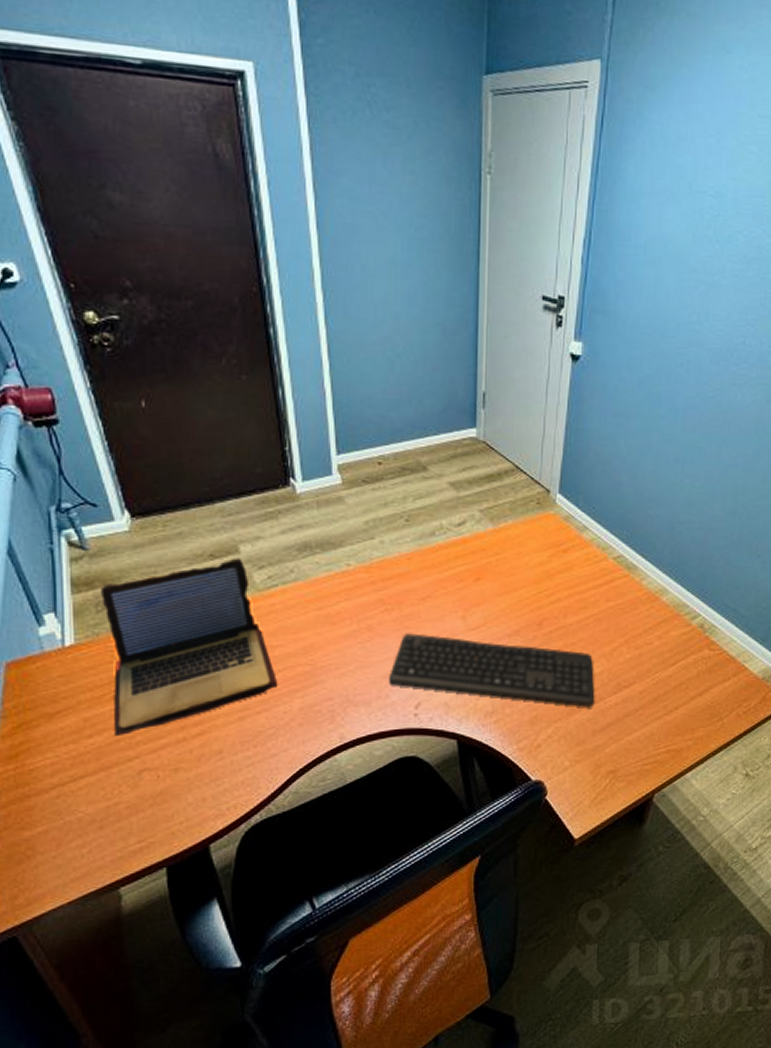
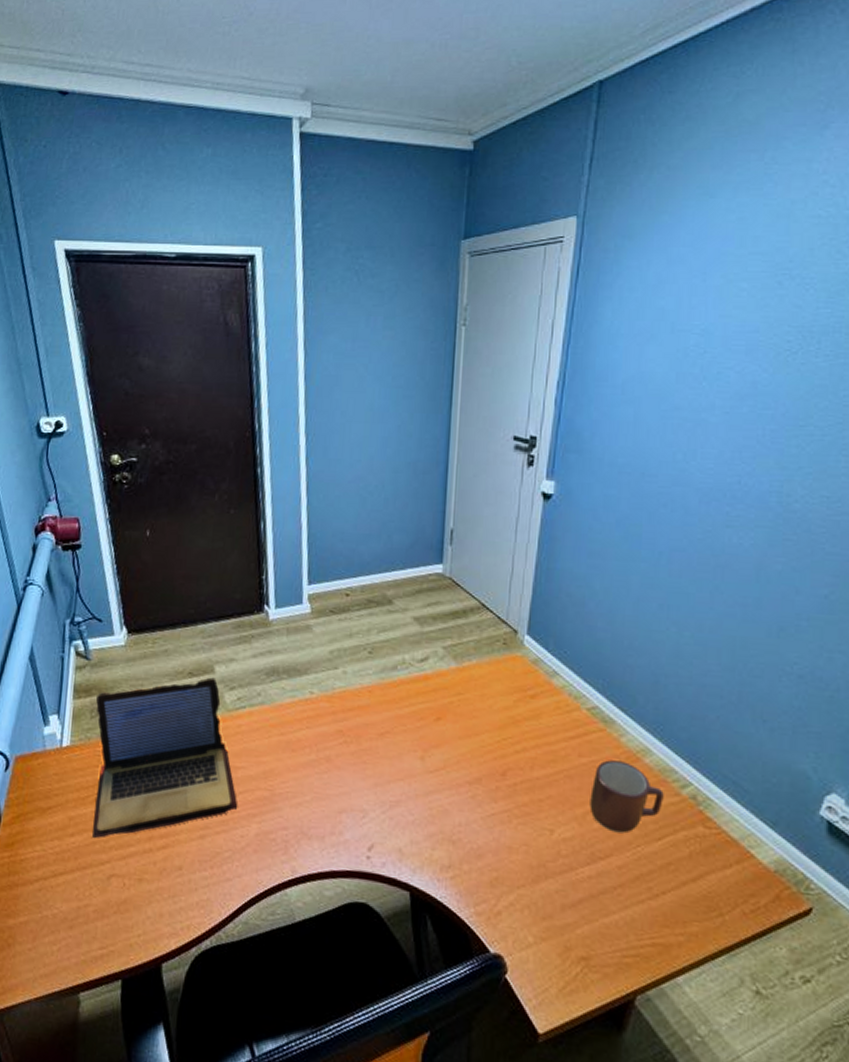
computer keyboard: present [389,632,595,707] -> none [343,767,565,876]
mug: none [616,602,678,664] -> present [589,760,664,834]

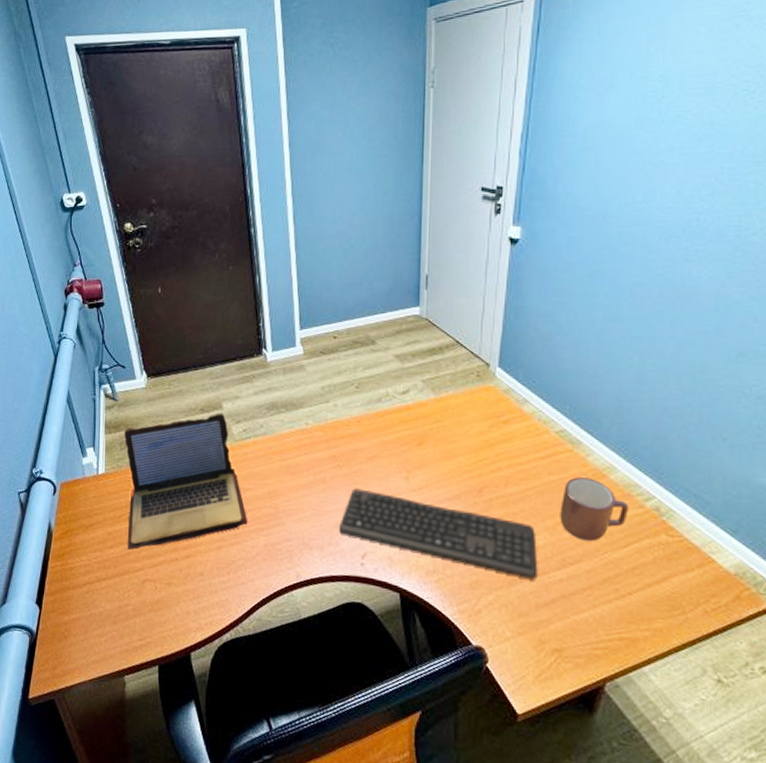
computer keyboard: none [343,767,565,876] -> present [339,487,538,579]

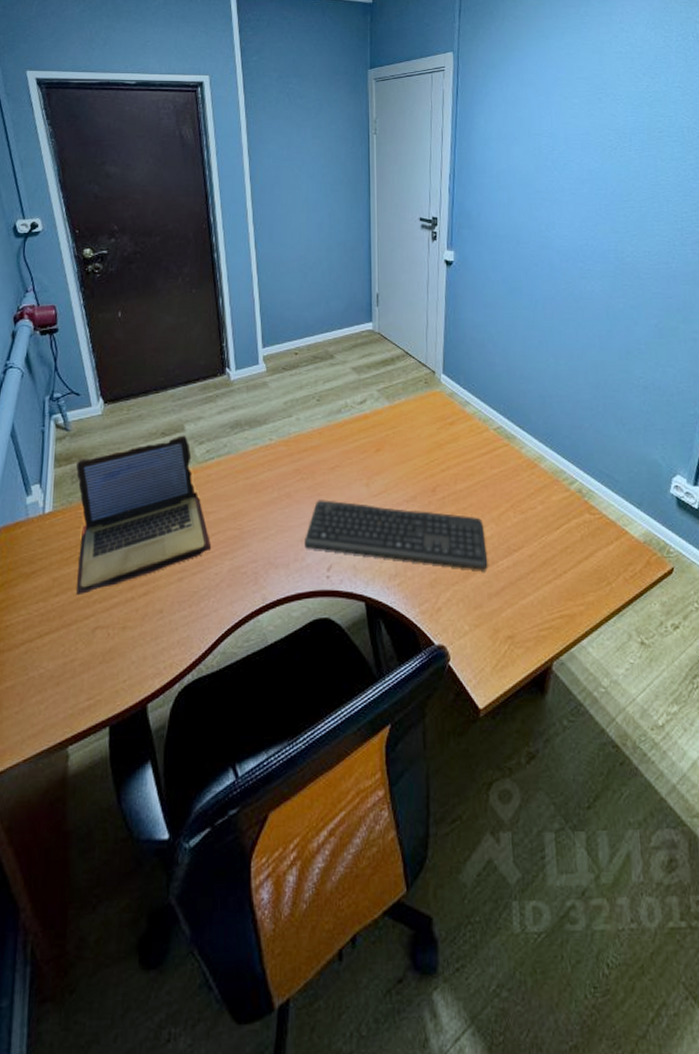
mug: present [560,477,629,542] -> none [502,468,558,528]

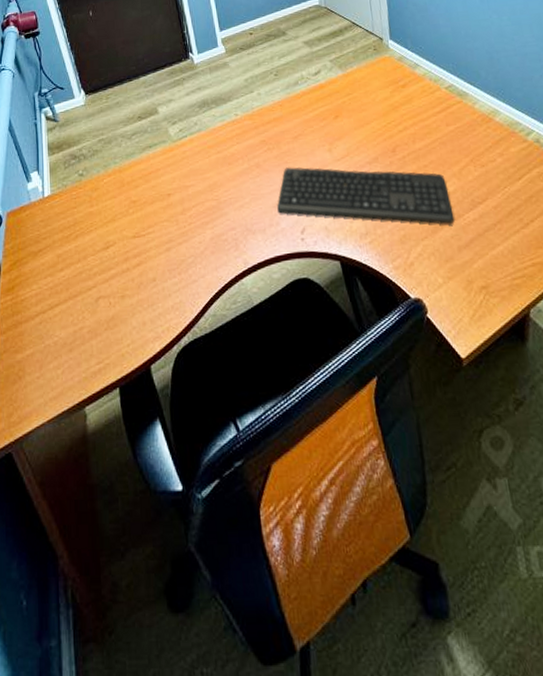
laptop: present [76,435,212,596] -> none [67,117,193,270]

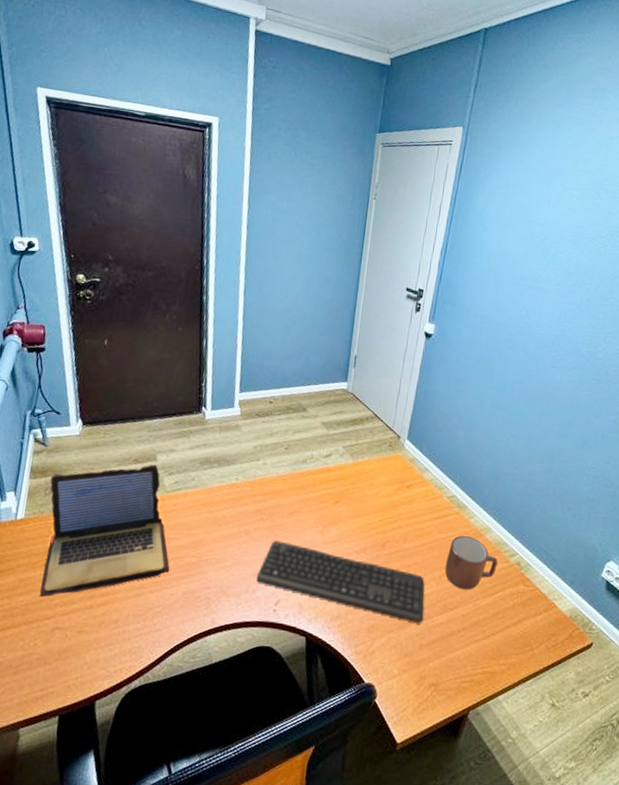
laptop: none [67,117,193,270] -> present [40,464,170,598]
mug: none [461,123,516,180] -> present [445,535,498,591]

